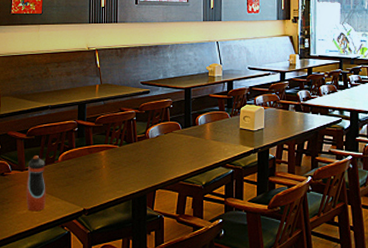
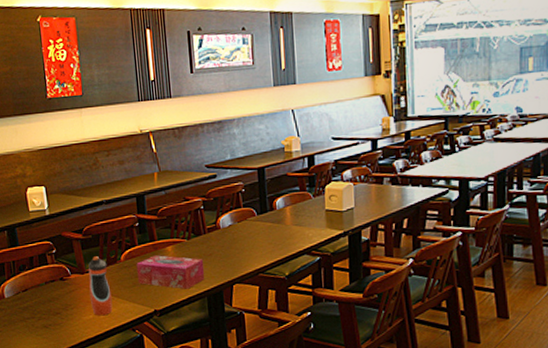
tissue box: none [71,158,132,191] -> present [136,255,205,289]

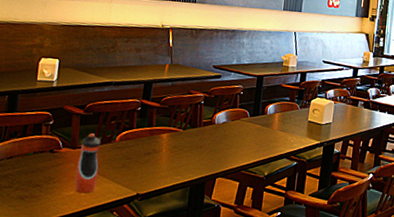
tissue box: present [136,255,205,289] -> none [127,140,194,177]

